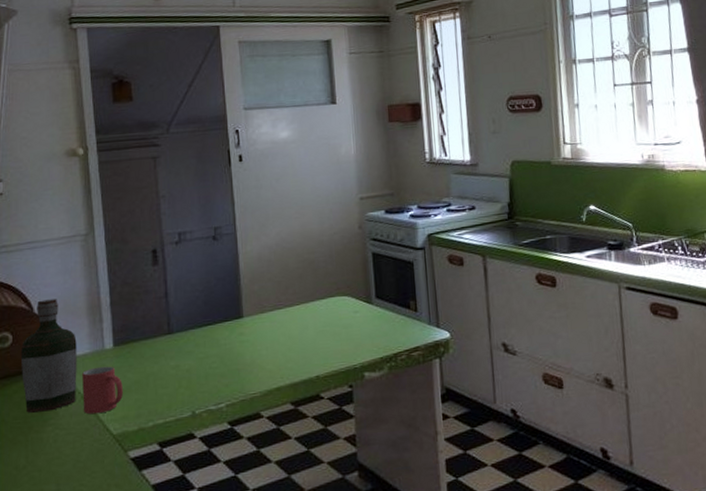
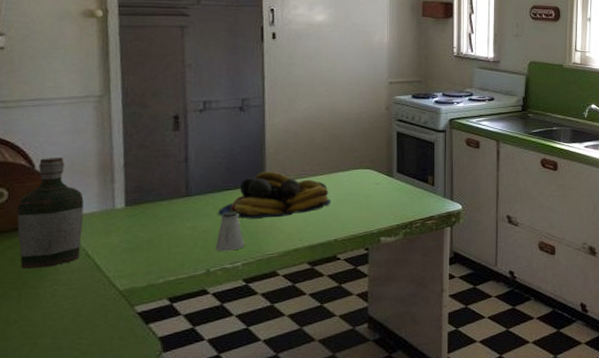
mug: present [82,366,123,415] -> none [87,225,133,271]
fruit bowl: none [199,303,310,356] -> present [218,171,331,219]
saltshaker: none [199,348,227,392] -> present [216,211,244,251]

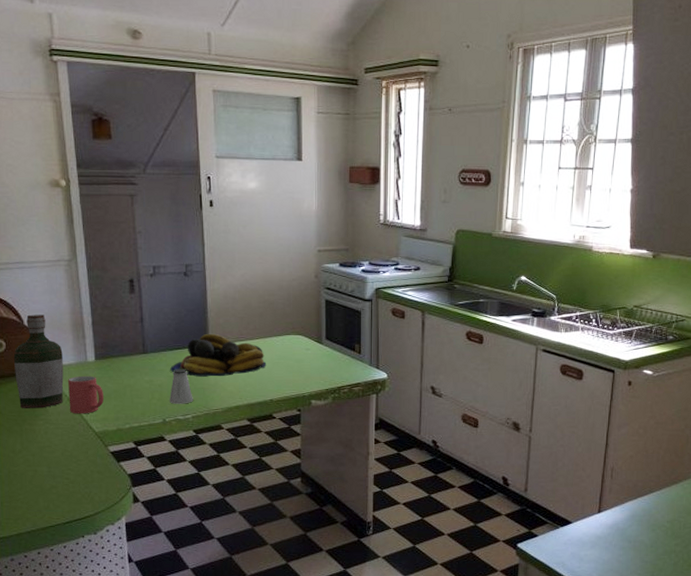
mug: none [87,225,133,271] -> present [68,376,104,414]

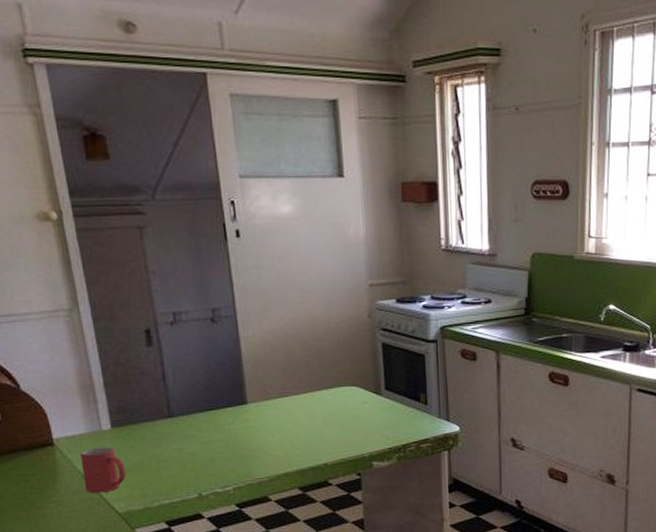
bottle: present [13,314,64,408] -> none [11,377,77,490]
fruit bowl: present [170,333,267,377] -> none [203,389,317,441]
saltshaker: present [170,369,193,404] -> none [204,433,233,475]

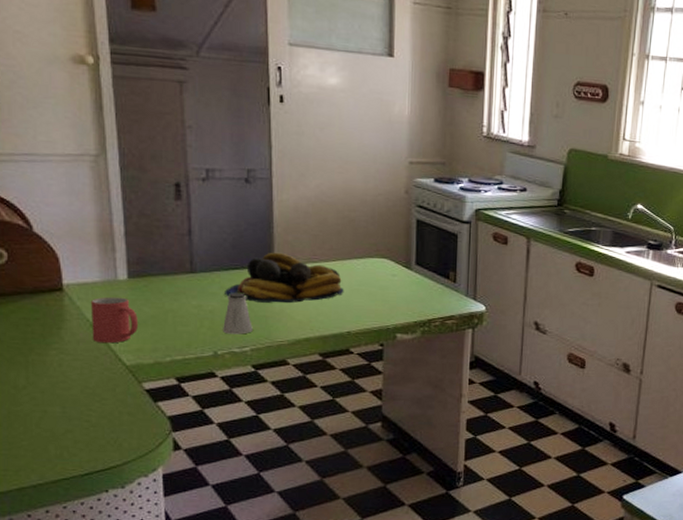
fruit bowl: none [203,389,317,441] -> present [225,252,344,304]
saltshaker: none [204,433,233,475] -> present [223,292,253,335]

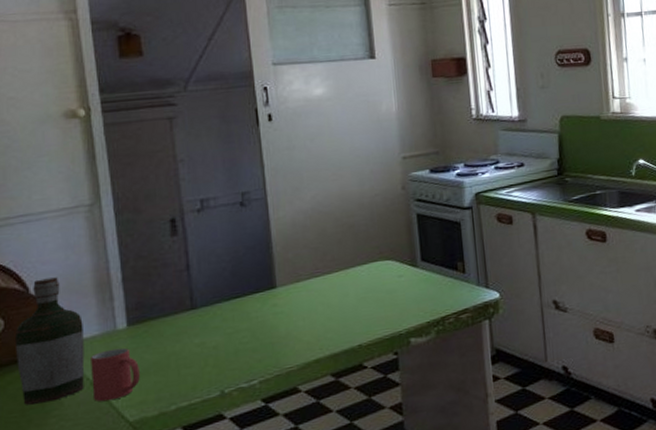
bottle: none [17,219,85,335] -> present [14,277,85,405]
saltshaker: present [223,292,253,335] -> none [228,321,260,369]
fruit bowl: present [225,252,344,304] -> none [227,272,351,330]

